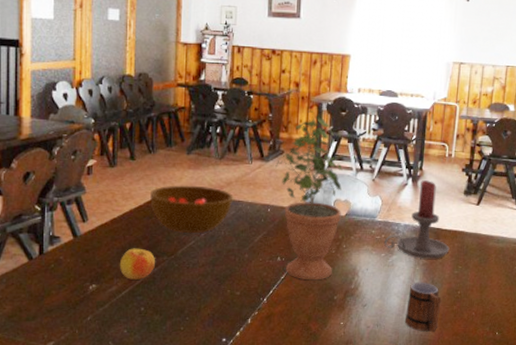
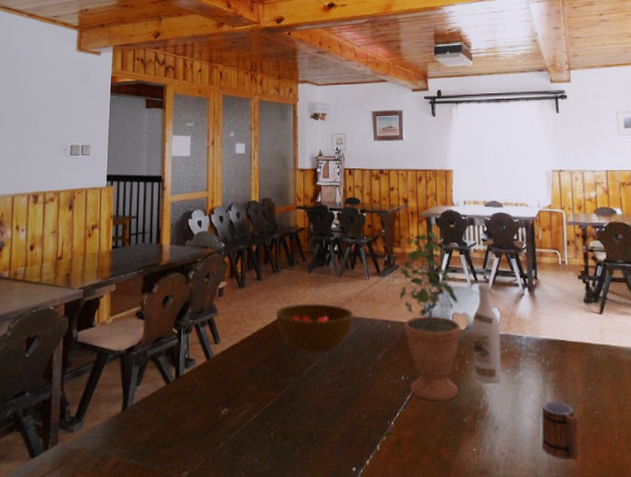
apple: present [119,248,155,280] -> none [249,369,282,403]
wine bottle: none [350,171,380,266] -> present [471,282,502,383]
candle holder: present [383,180,450,259] -> none [507,290,579,375]

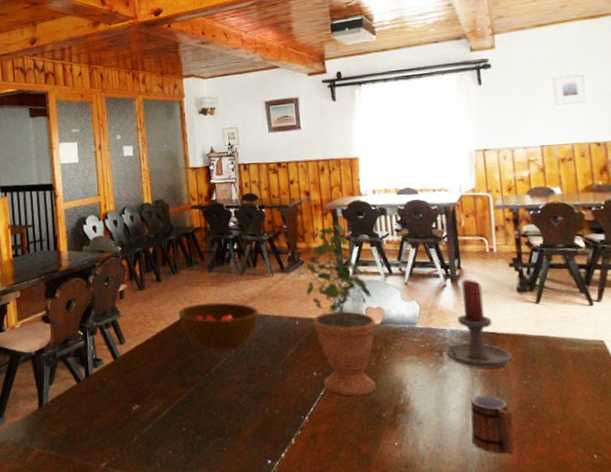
wine bottle: present [471,282,502,383] -> none [387,274,423,378]
candle holder: none [507,290,579,375] -> present [429,280,512,368]

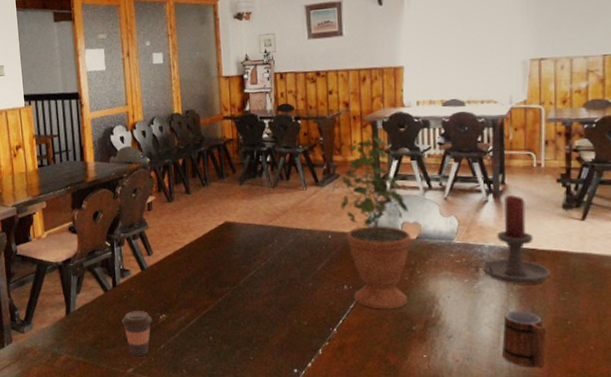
coffee cup: none [94,401,125,450] -> present [121,310,153,357]
bowl: present [178,302,260,350] -> none [208,215,291,263]

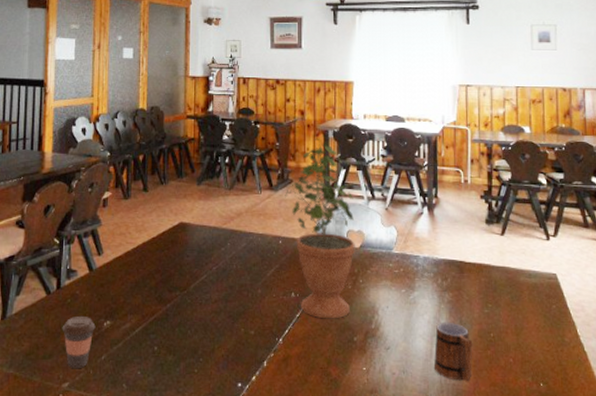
candle holder: present [465,195,551,284] -> none [403,209,476,296]

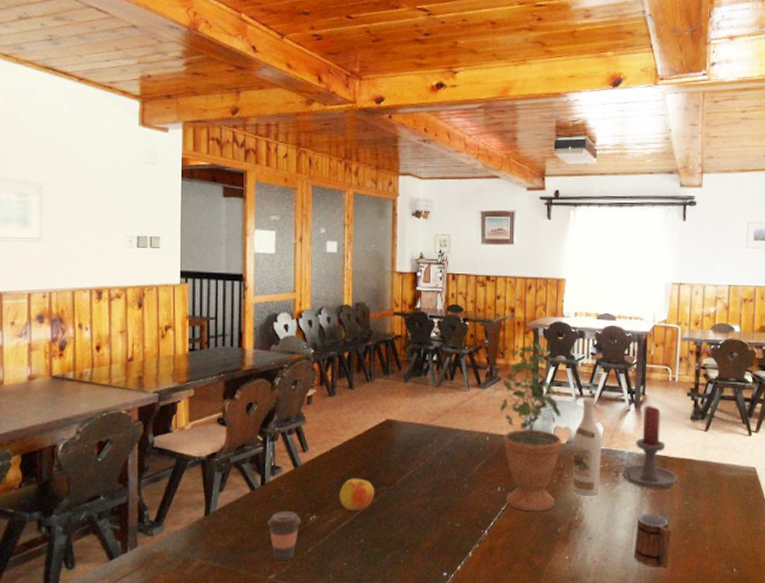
apple: none [133,282,168,316] -> present [339,478,374,510]
wine bottle: none [366,199,396,303] -> present [572,397,602,496]
candle holder: none [403,209,476,296] -> present [607,406,678,489]

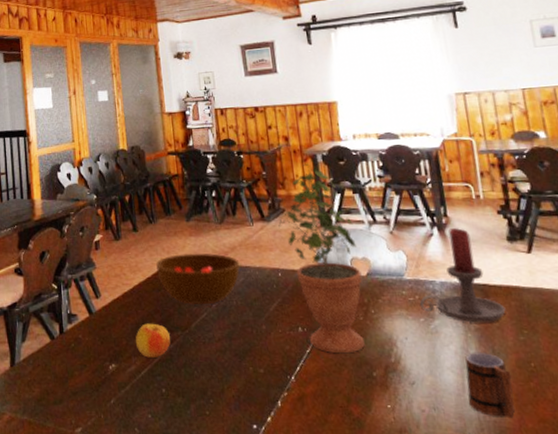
coffee cup: present [267,510,302,562] -> none [69,359,102,414]
bowl: none [369,413,451,462] -> present [156,253,241,304]
wine bottle: present [572,397,602,496] -> none [373,223,414,334]

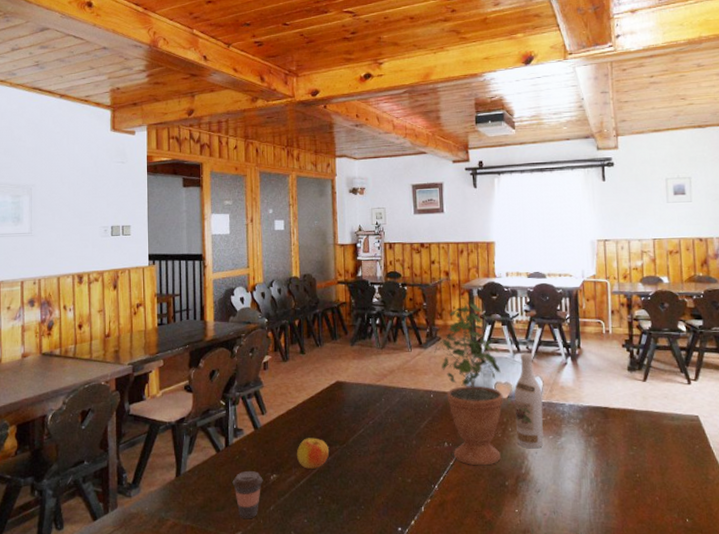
coffee cup: none [69,359,102,414] -> present [232,470,263,519]
bowl: present [156,253,241,304] -> none [320,375,397,421]
wine bottle: none [373,223,414,334] -> present [514,352,544,449]
candle holder: present [419,228,506,323] -> none [550,358,621,440]
mug: present [465,353,515,417] -> none [583,465,620,519]

